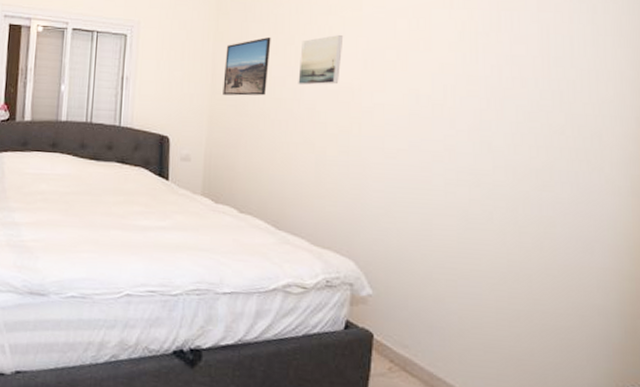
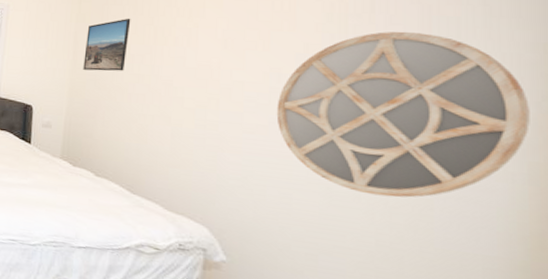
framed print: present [298,35,344,86] -> none [156,16,204,63]
home mirror: none [415,50,631,217] -> present [276,31,530,198]

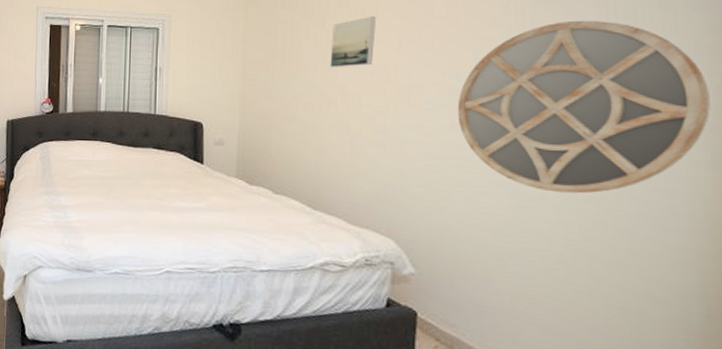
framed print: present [83,18,131,71] -> none [254,22,301,81]
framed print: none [156,16,204,63] -> present [330,17,377,68]

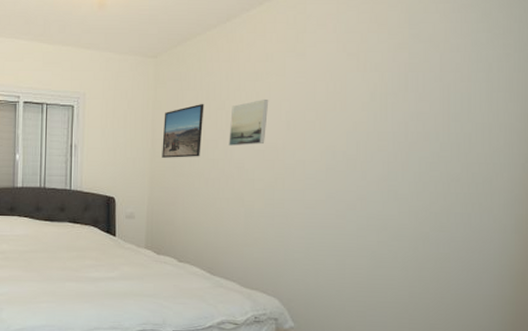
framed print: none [254,22,301,81] -> present [162,103,204,158]
home mirror: present [457,20,711,194] -> none [332,107,517,254]

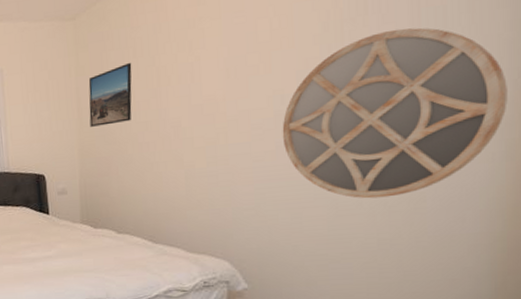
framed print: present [229,100,269,147] -> none [161,48,204,105]
home mirror: none [332,107,517,254] -> present [282,27,508,199]

